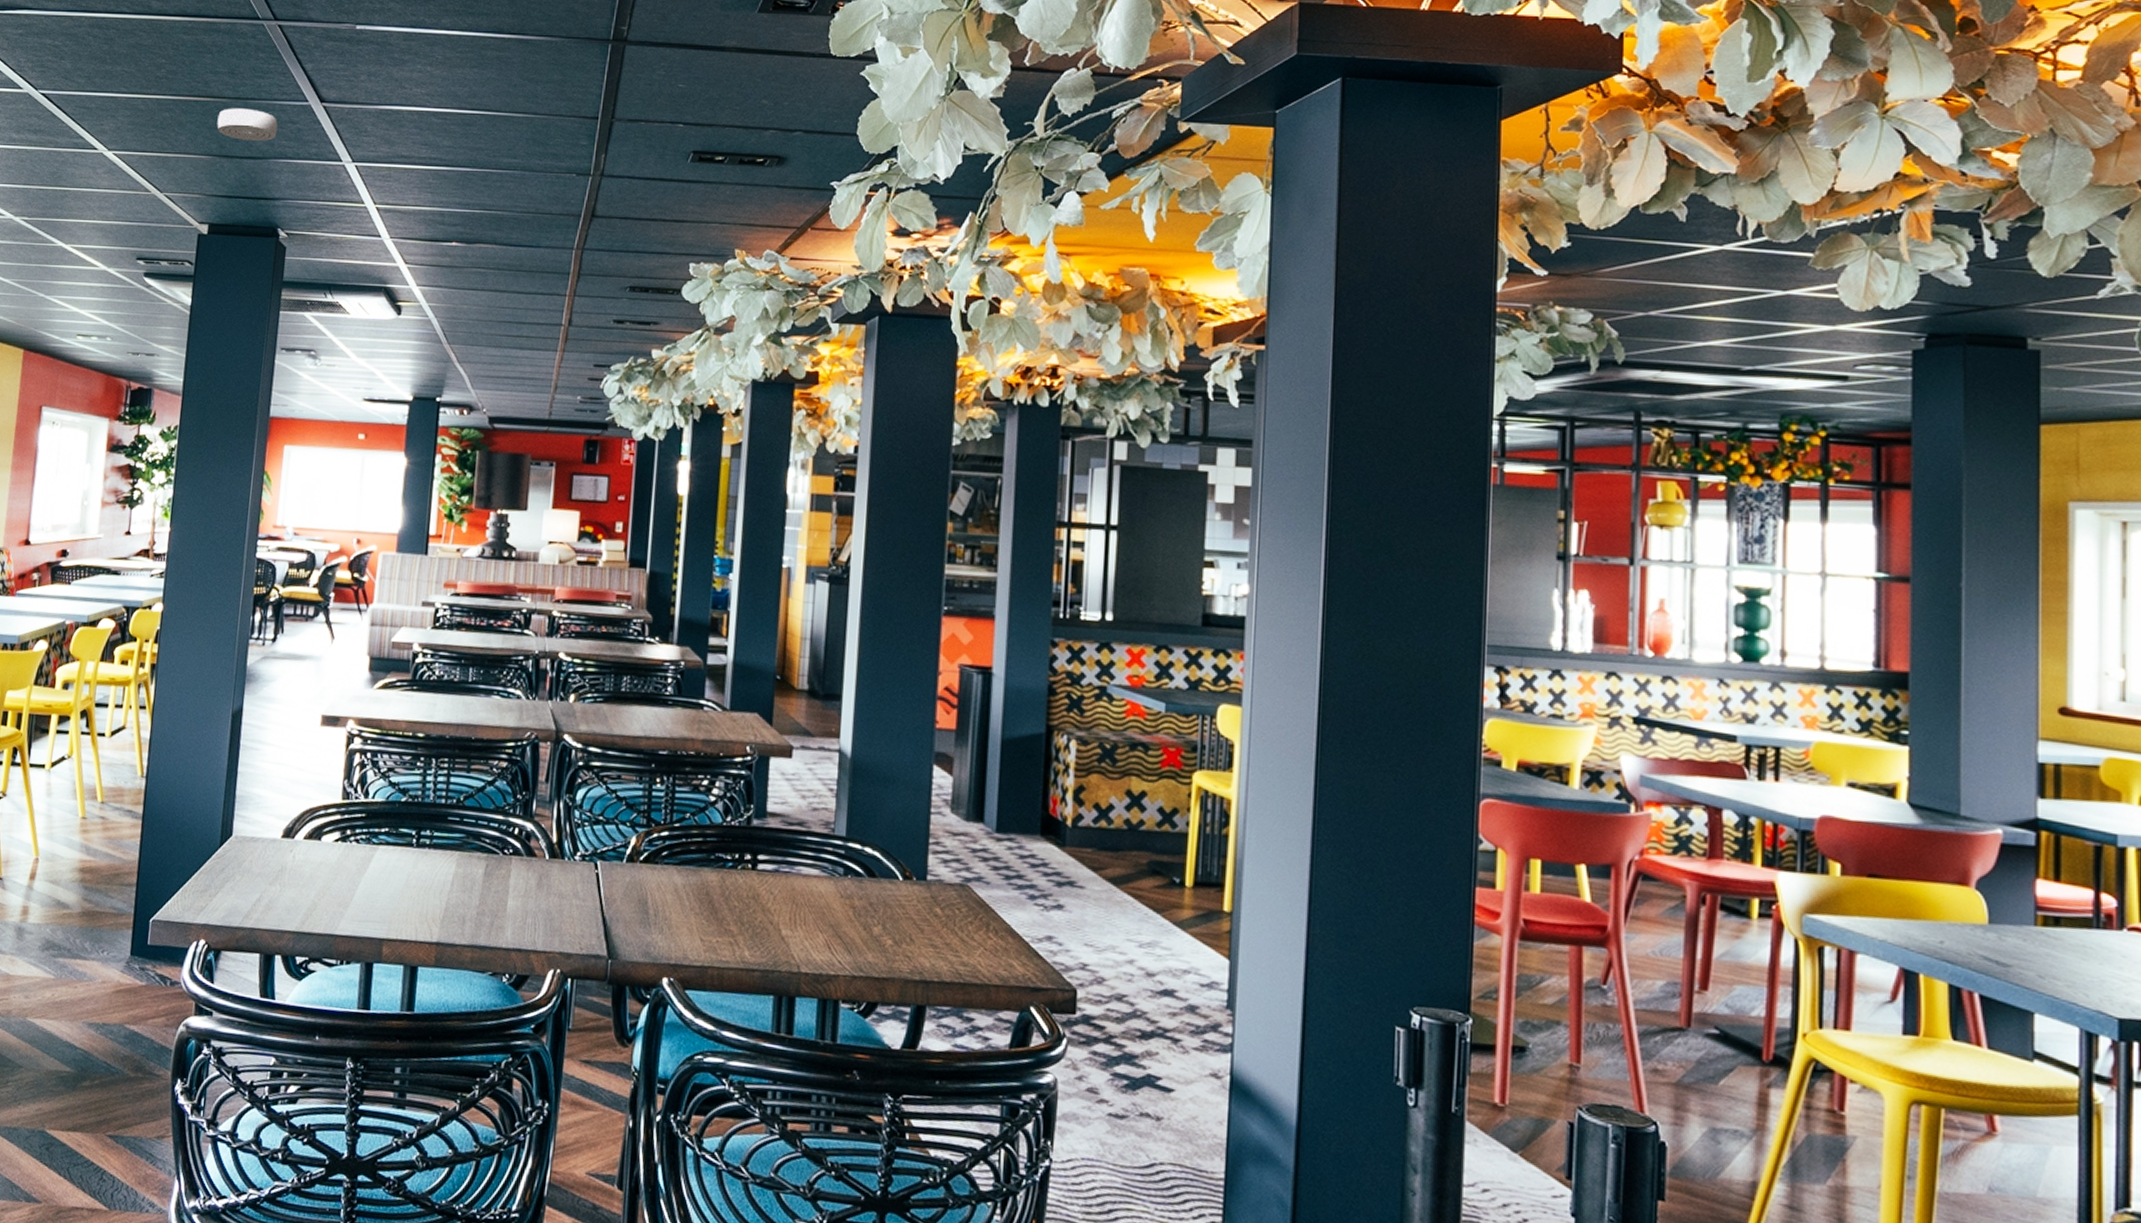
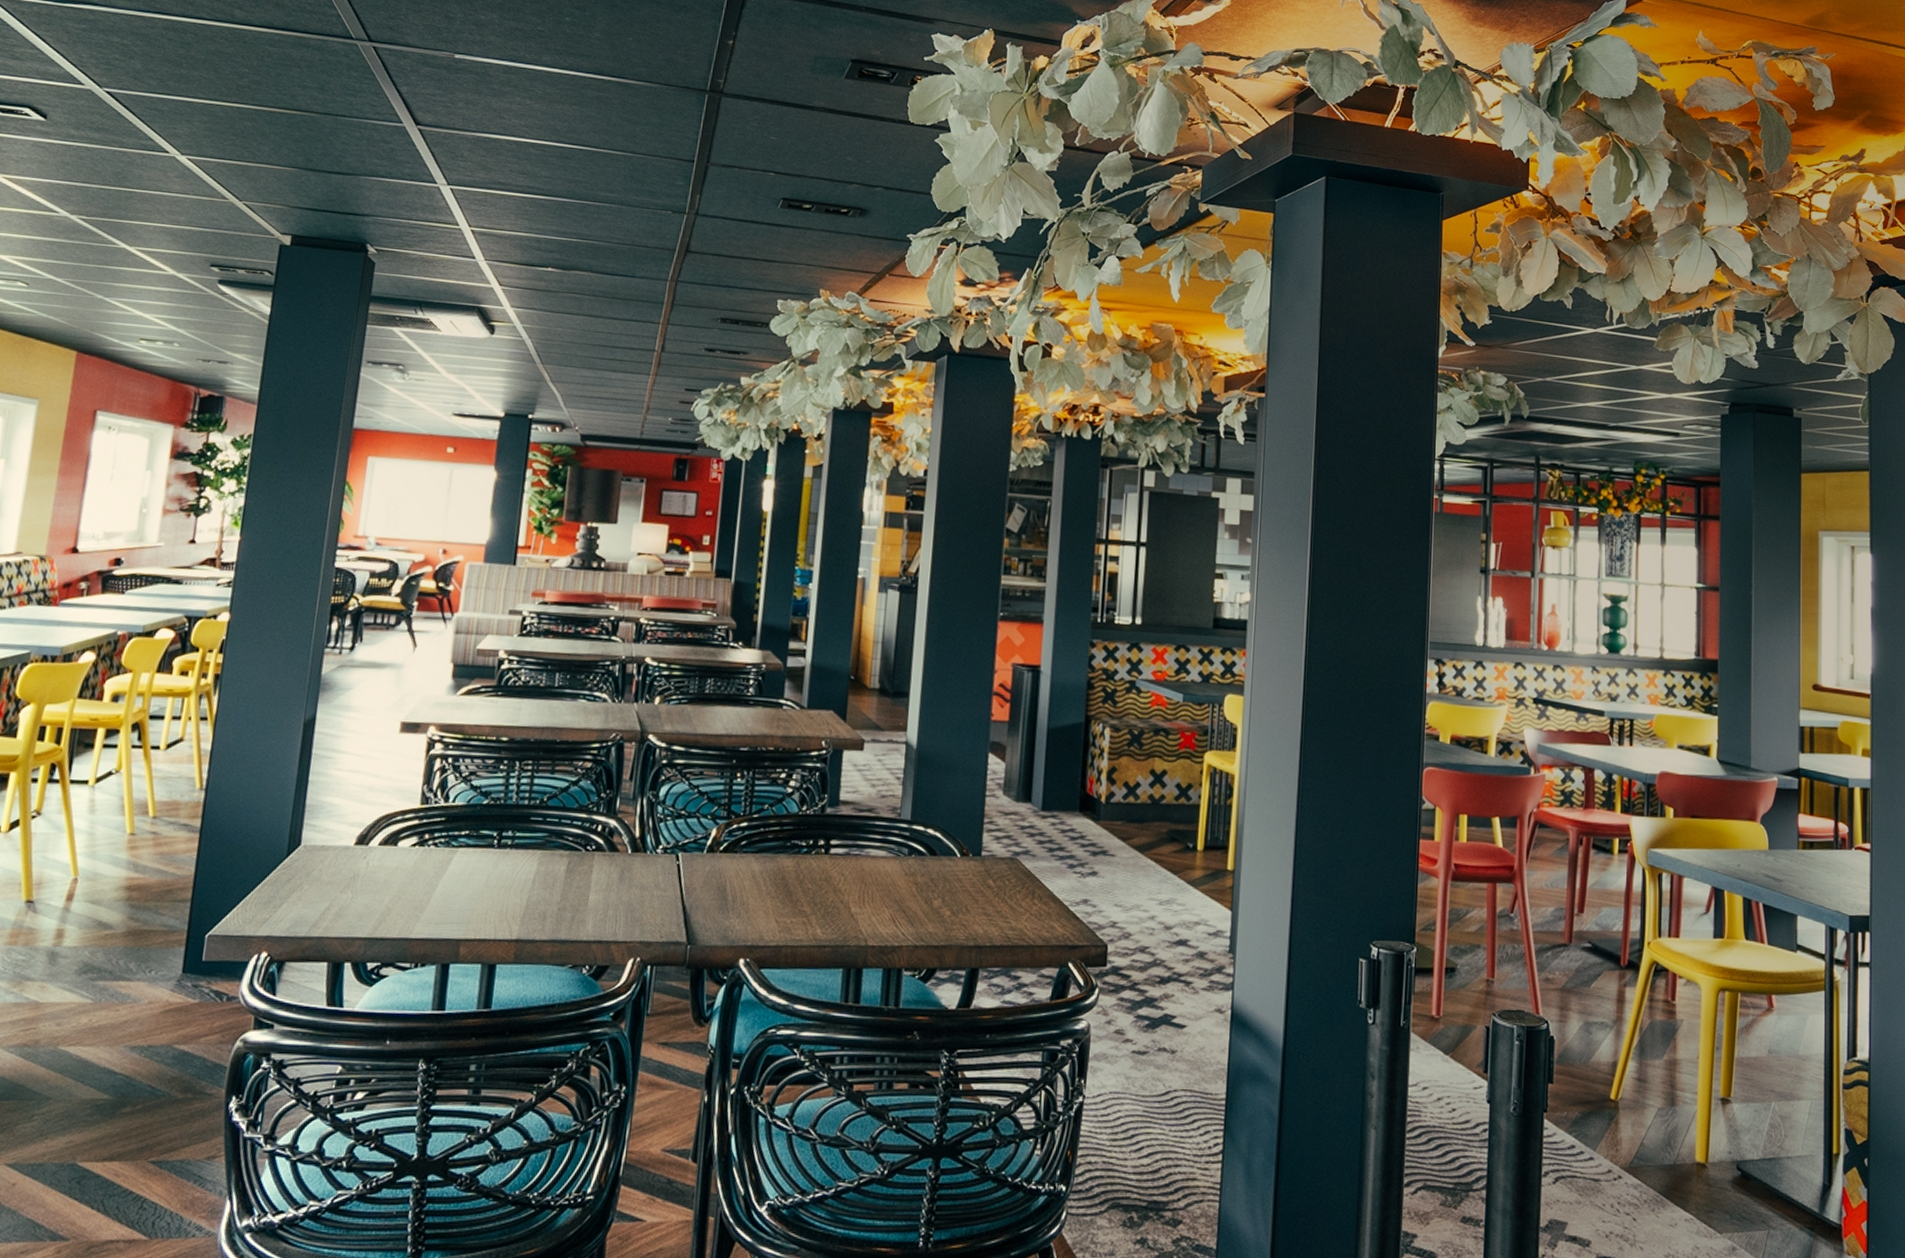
smoke detector: present [217,108,278,142] -> none [303,123,370,158]

